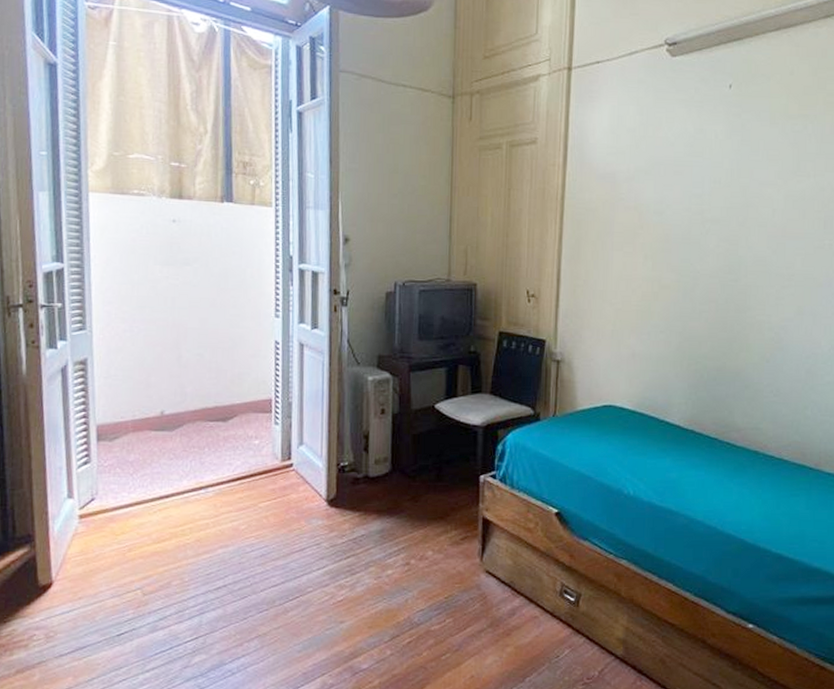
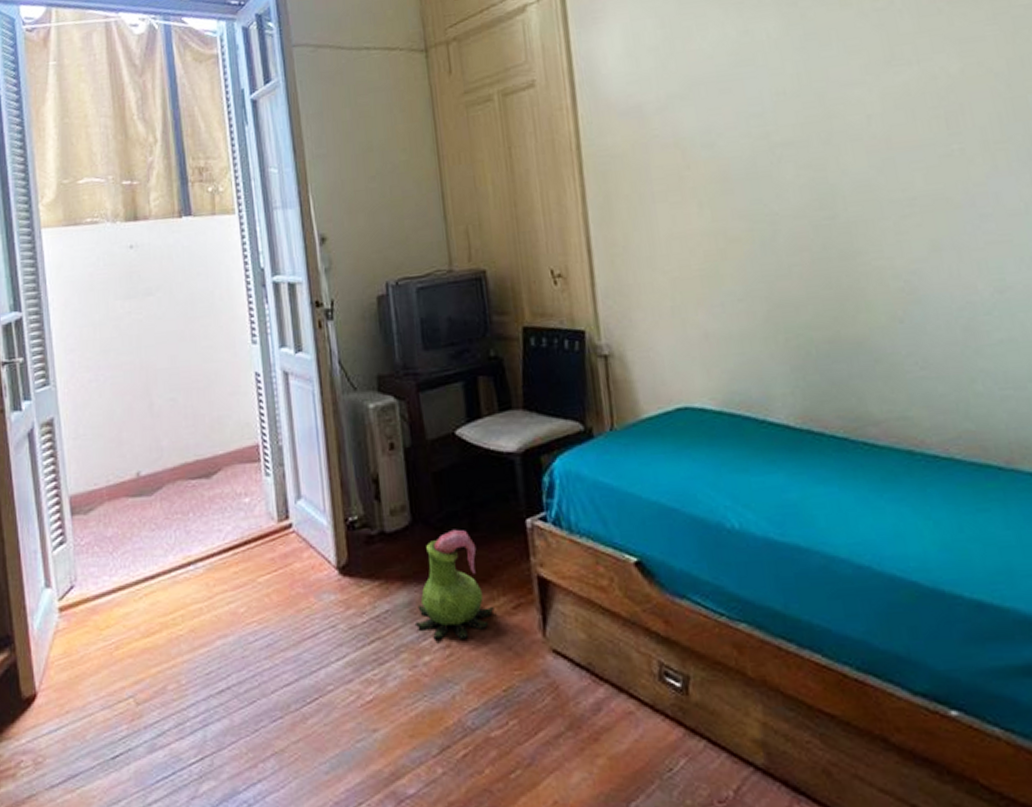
decorative plant: none [383,478,447,559] -> present [414,529,494,640]

